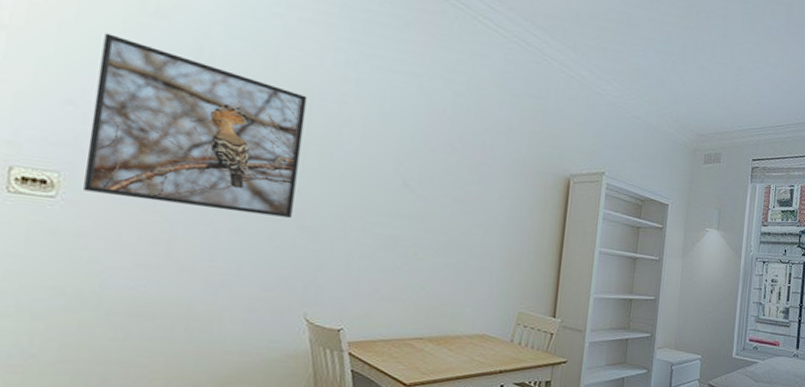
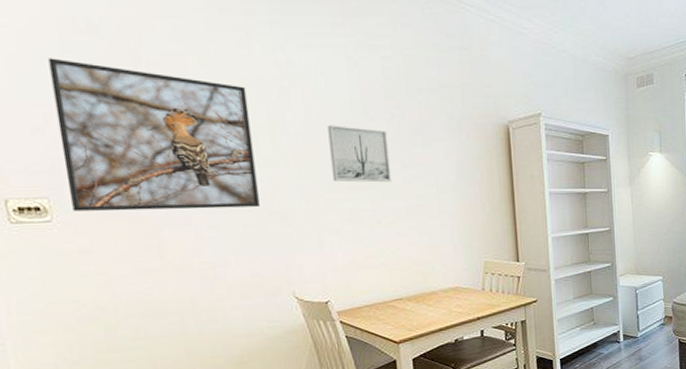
wall art: none [377,148,444,215] -> present [327,125,392,183]

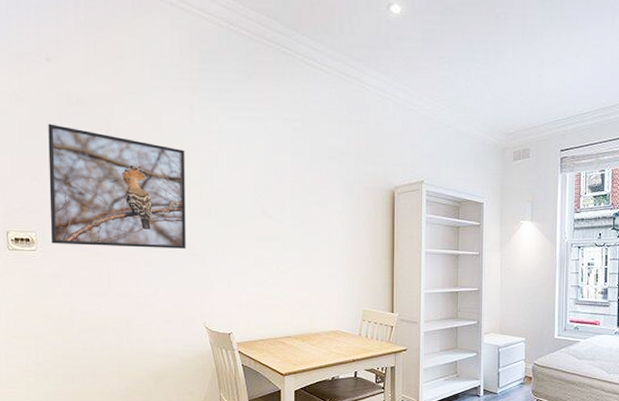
wall art: present [327,125,392,183] -> none [244,184,292,235]

